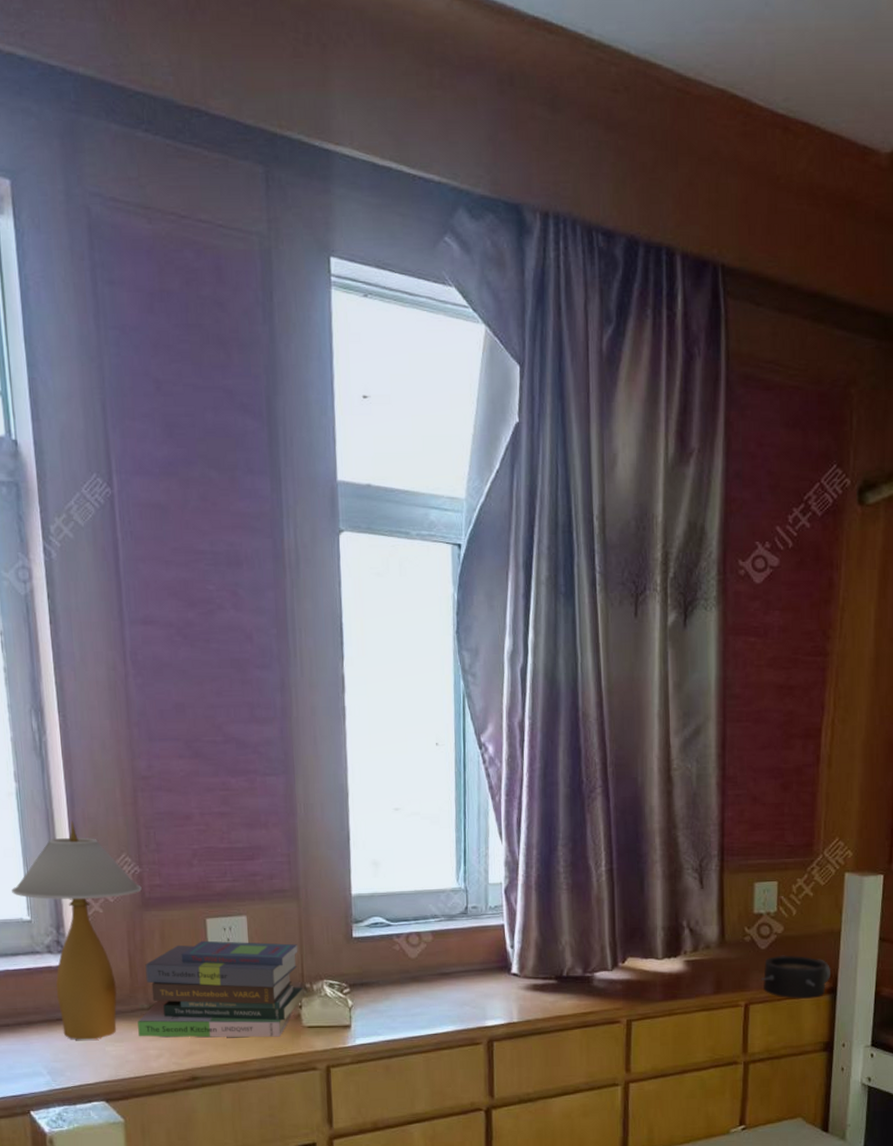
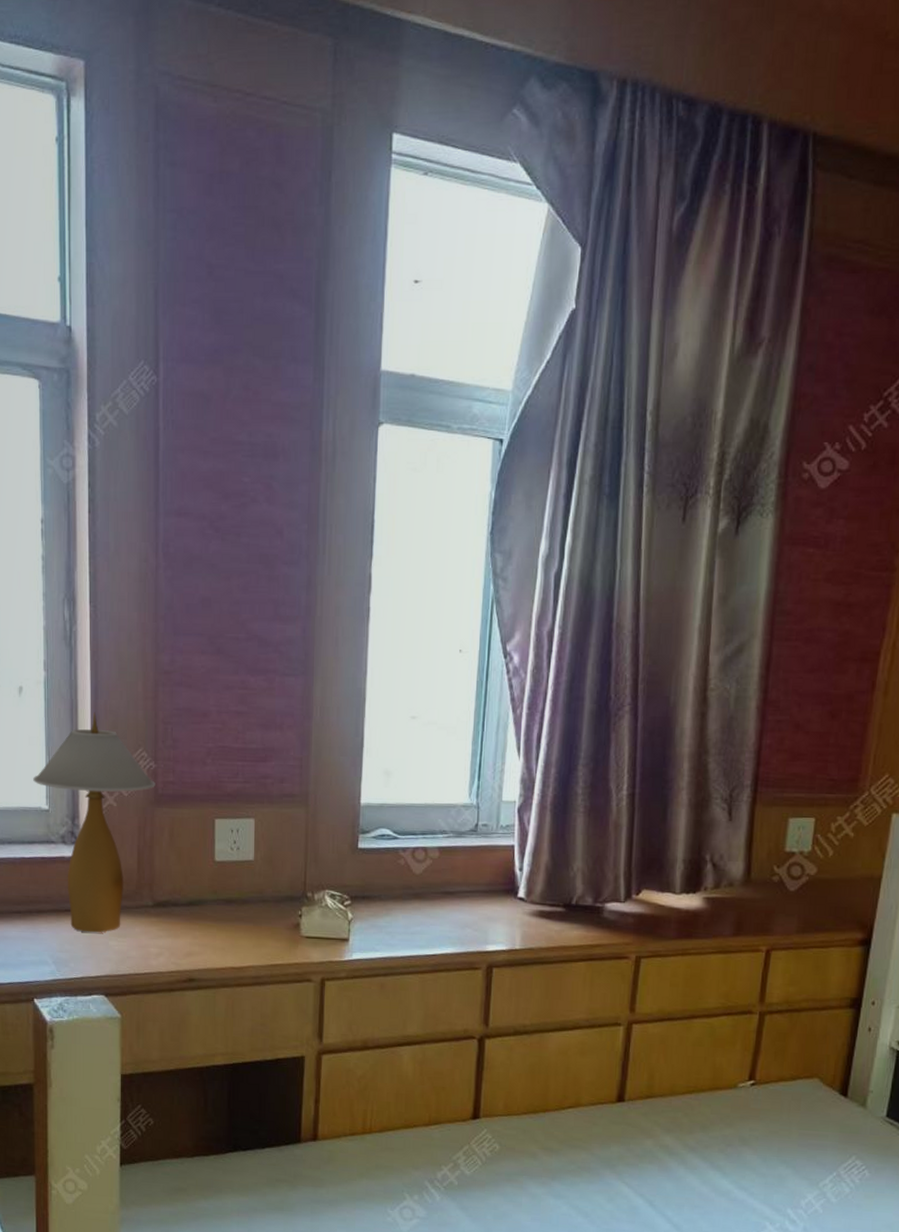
books: present [138,940,305,1038] -> none [141,841,305,945]
alarm clock: present [761,955,831,999] -> none [787,899,867,950]

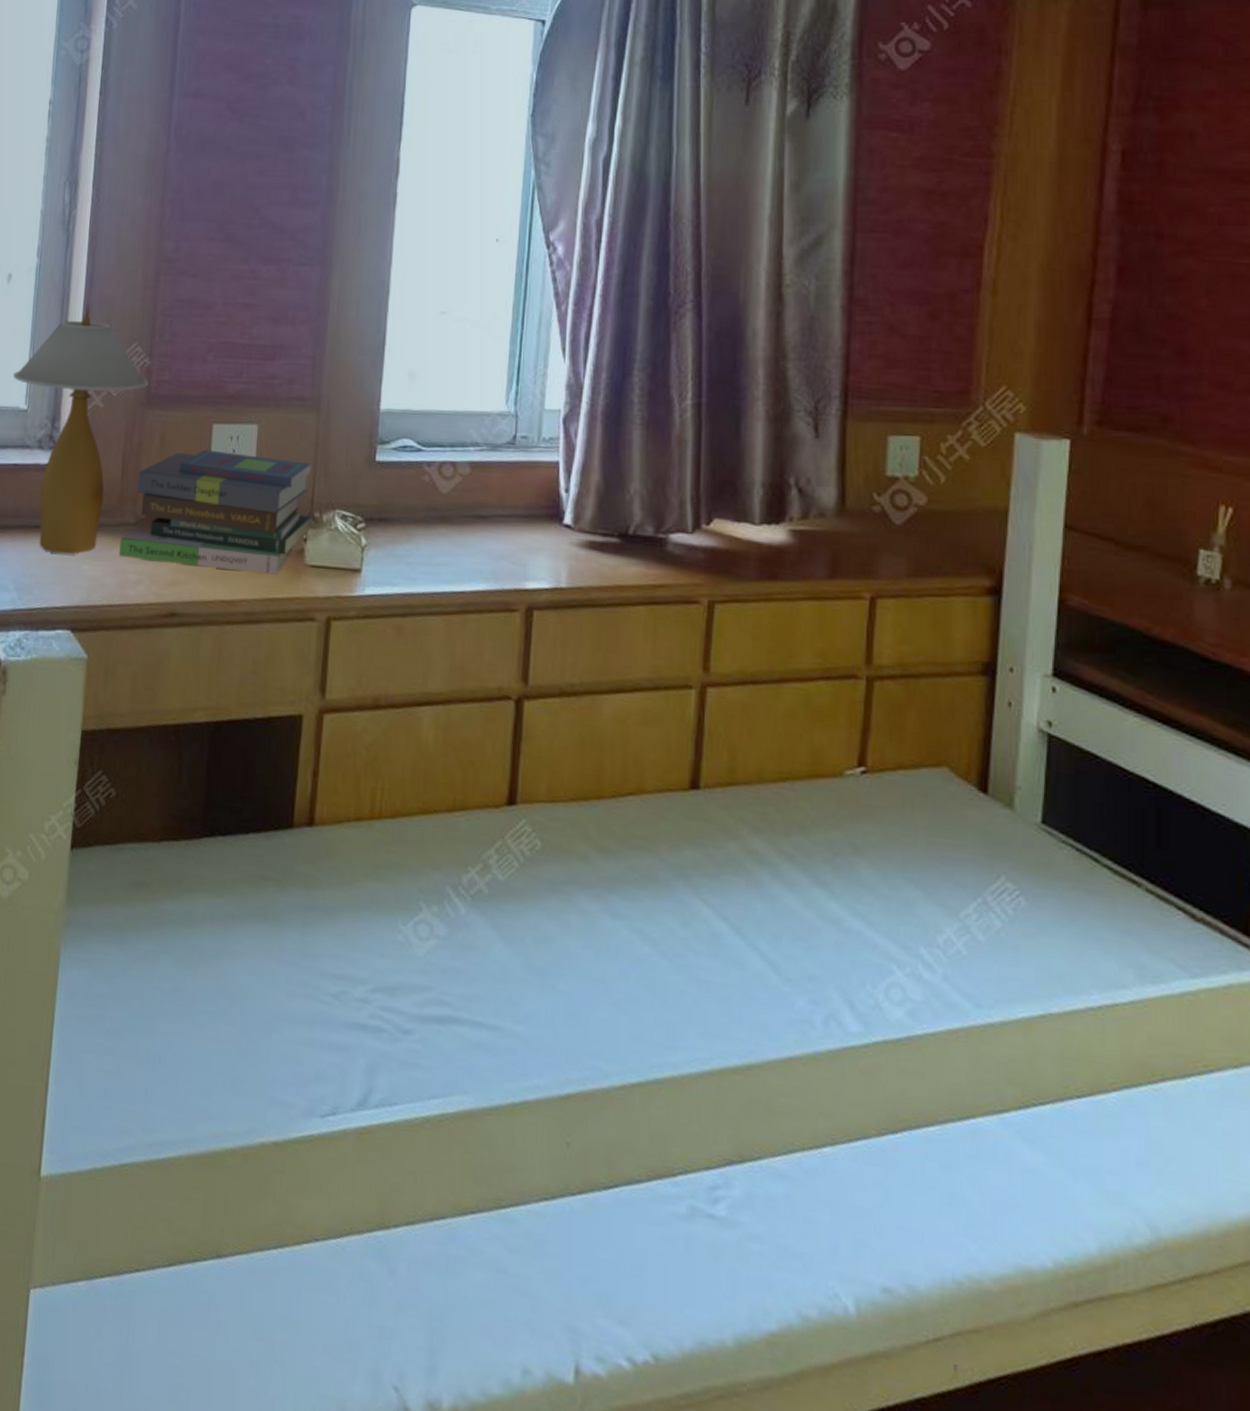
books: none [141,841,305,945] -> present [119,449,312,575]

